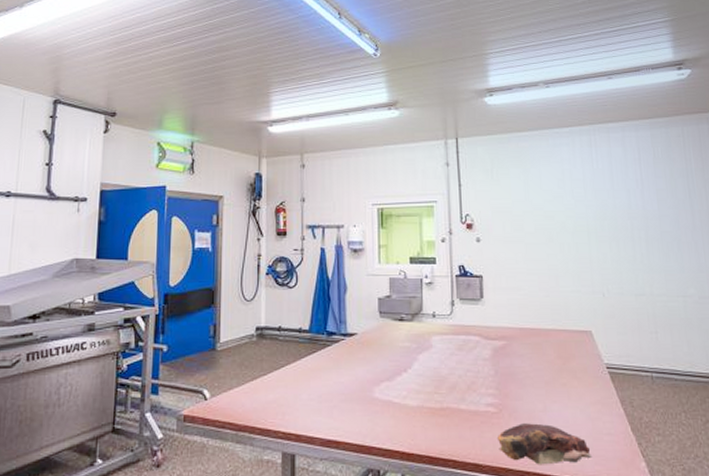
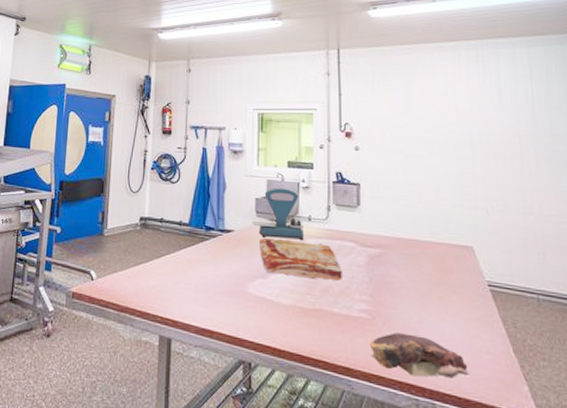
scale: none [375,285,430,340] -> present [252,188,304,241]
meat: none [383,338,468,378] -> present [258,237,342,282]

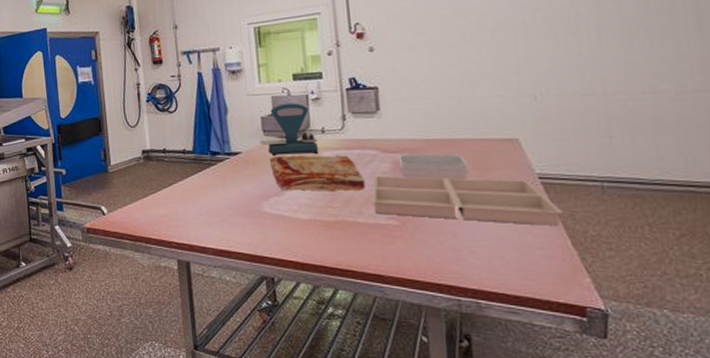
storage tray: none [346,267,508,334] -> present [371,175,564,227]
rib: present [369,332,470,378] -> none [400,236,520,278]
baking dish: none [373,250,432,279] -> present [398,154,469,180]

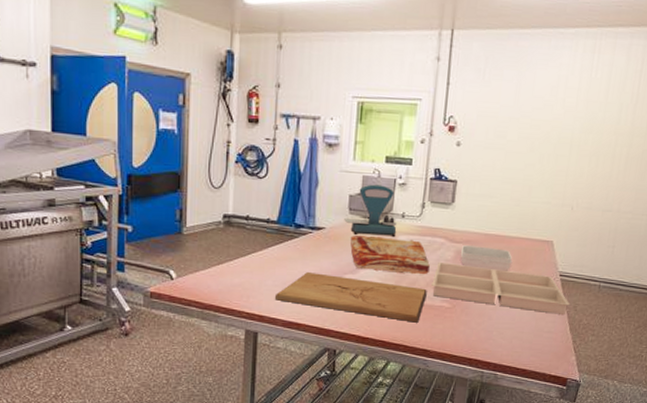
cutting board: none [201,198,368,245] -> present [274,272,427,323]

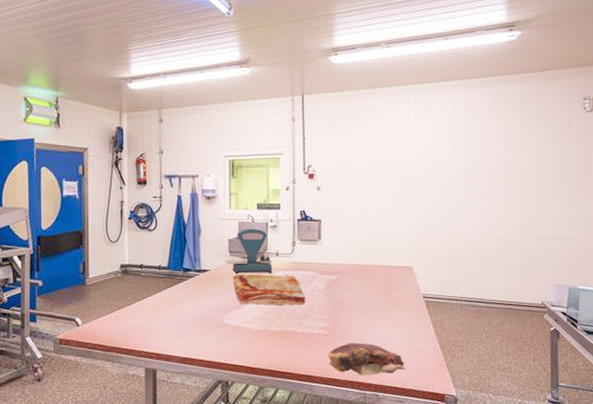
cutting board: present [274,272,427,323] -> none [169,311,305,351]
storage tray: present [432,261,570,316] -> none [309,292,437,334]
rib: none [446,318,530,354] -> present [327,343,406,376]
baking dish: present [460,245,513,271] -> none [331,276,379,297]

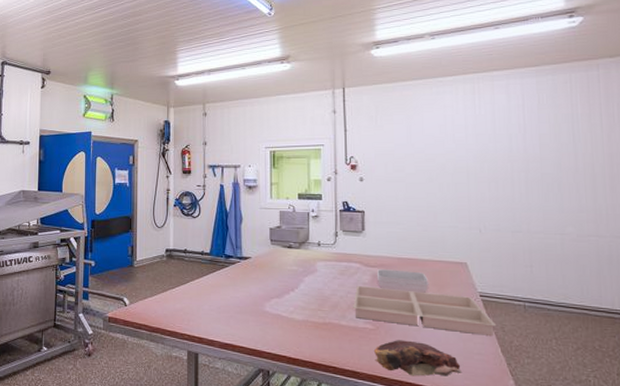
scale: present [226,228,273,275] -> none [267,218,315,264]
meat: present [232,273,305,306] -> none [273,262,349,298]
storage tray: none [309,292,437,334] -> present [353,285,497,337]
baking dish: none [331,276,379,297] -> present [376,269,429,293]

